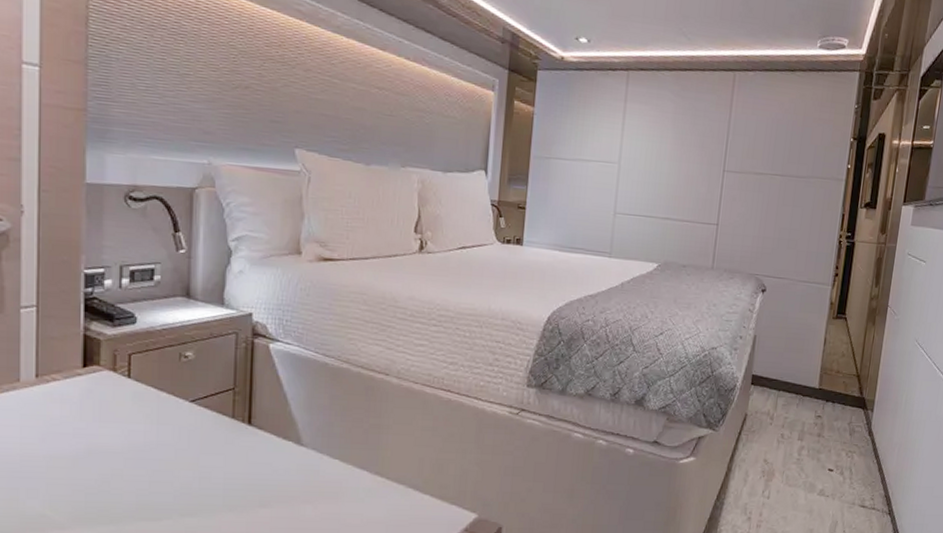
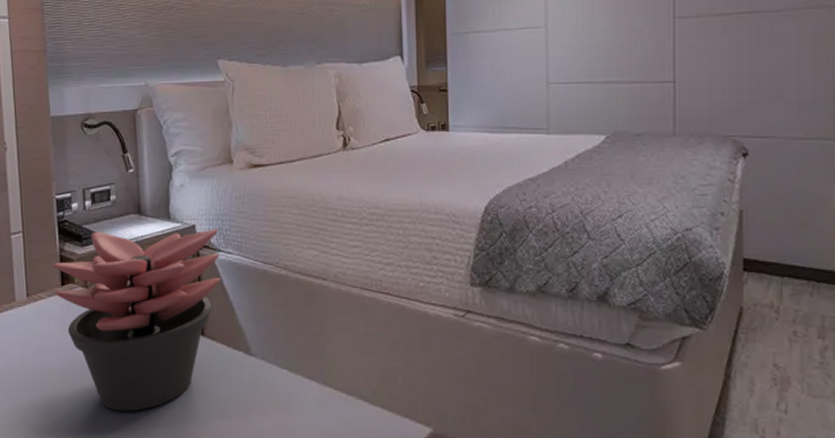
succulent plant: none [73,312,278,501] -> present [53,229,220,412]

